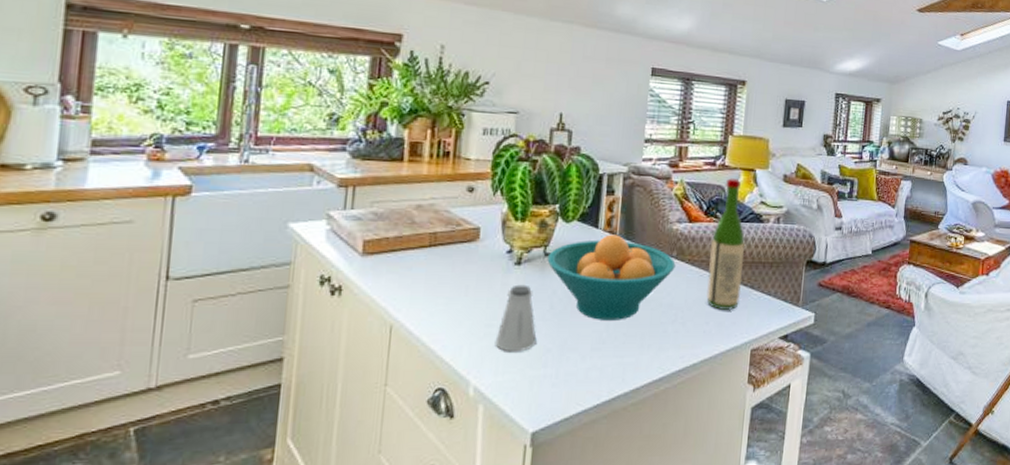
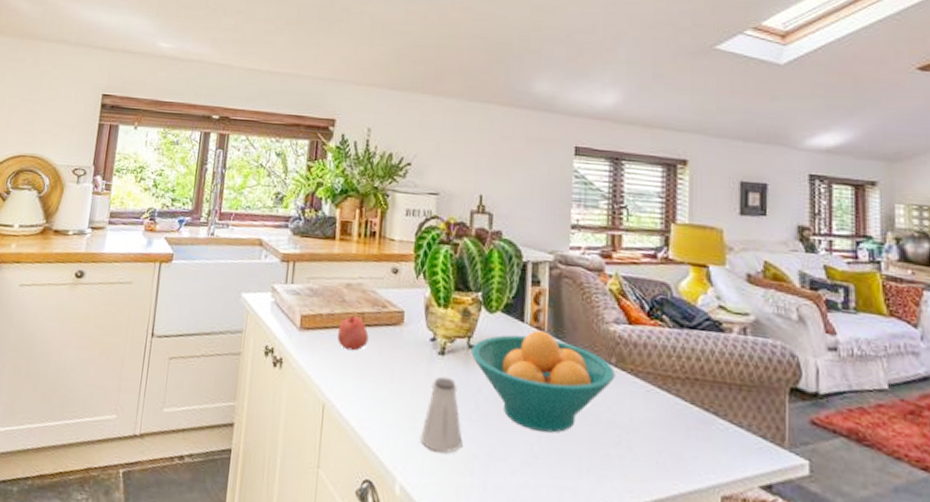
apple: none [407,235,442,271] -> present [338,315,369,351]
wine bottle: present [706,178,746,311] -> none [657,274,703,441]

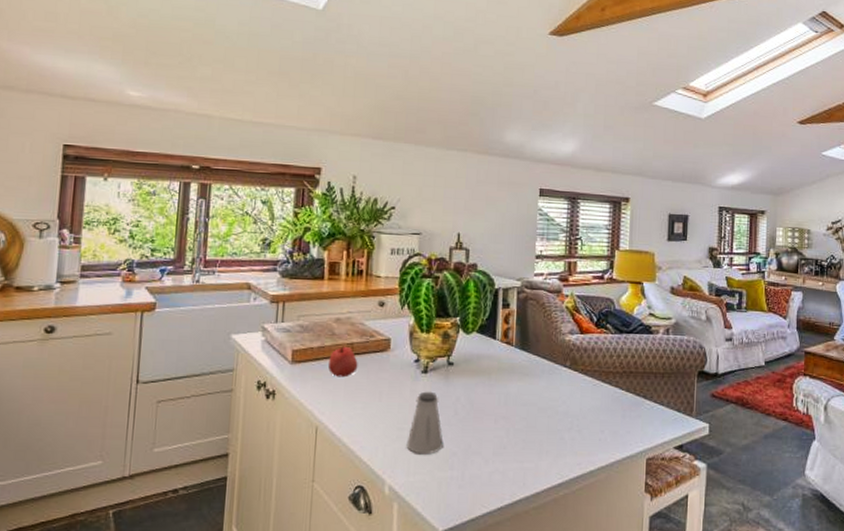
fruit bowl: present [471,330,616,433] -> none [450,345,570,427]

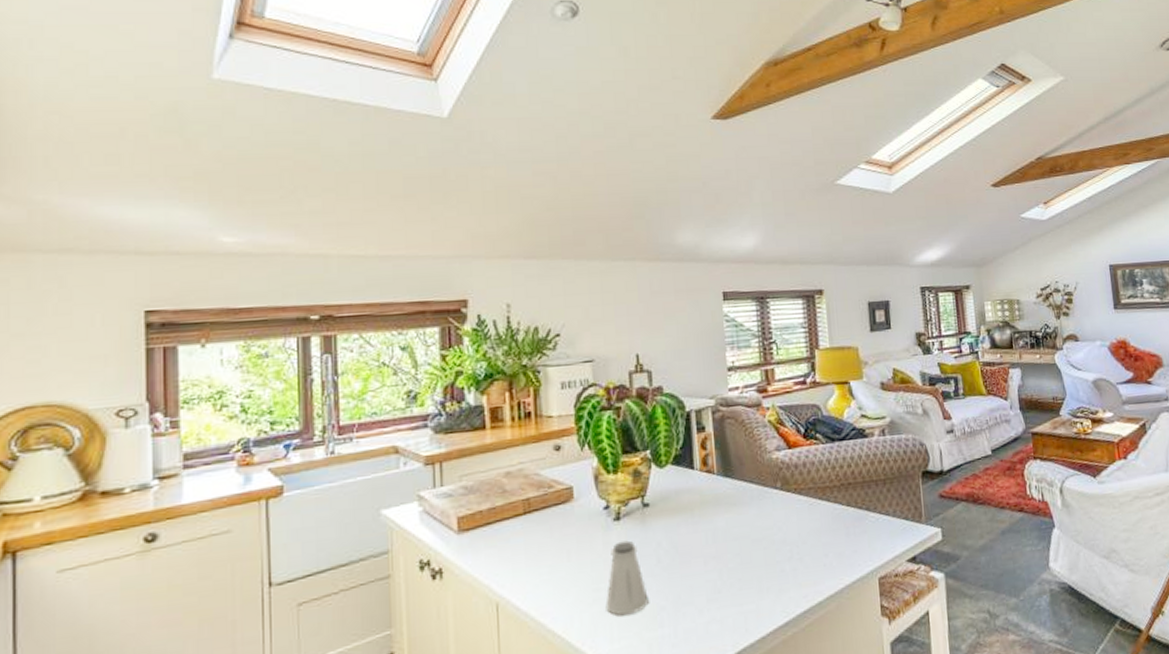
apple: present [328,346,358,378] -> none [503,503,538,541]

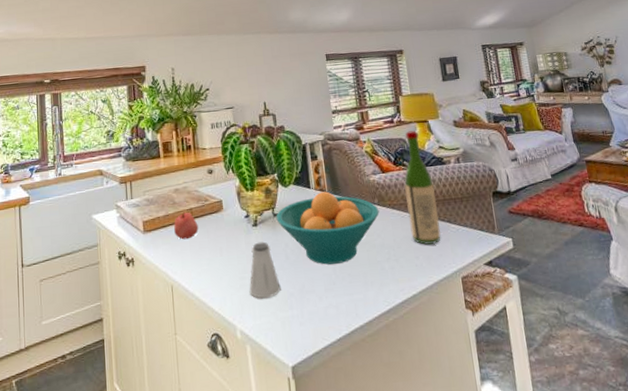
apple: none [503,503,538,541] -> present [174,212,199,240]
fruit bowl: none [646,473,782,568] -> present [276,191,380,265]
wine bottle: none [815,394,857,539] -> present [404,130,441,245]

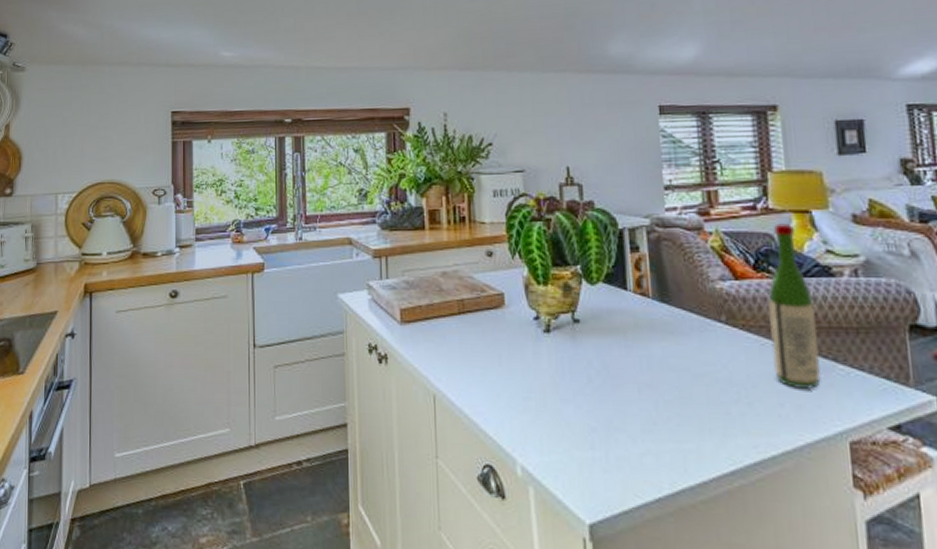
apple: present [174,212,199,240] -> none [440,303,471,339]
saltshaker: present [249,241,281,299] -> none [535,354,579,430]
fruit bowl: present [276,191,380,265] -> none [576,297,727,398]

